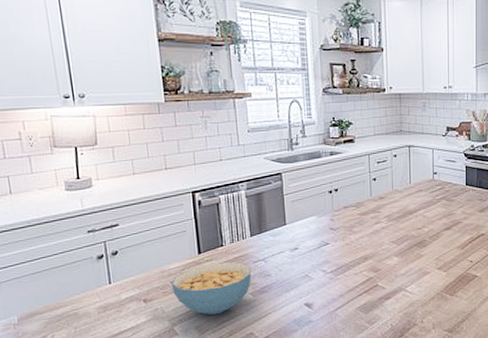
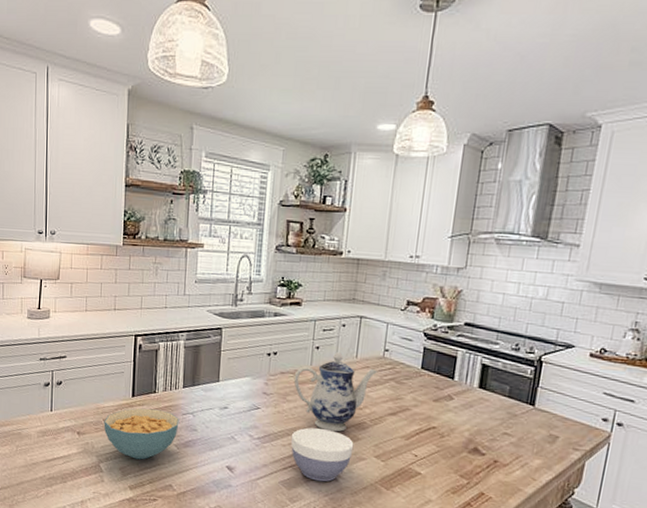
teapot: none [356,181,429,254] -> present [293,352,377,432]
bowl: none [362,252,418,301] -> present [291,427,354,482]

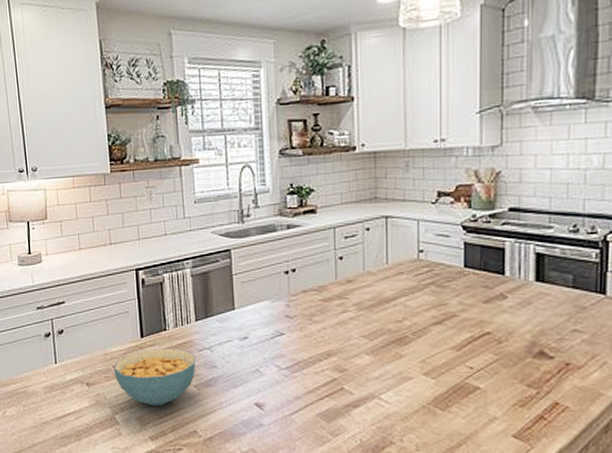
bowl: present [291,427,354,482] -> none [324,349,397,410]
teapot: present [293,352,377,432] -> none [318,260,413,351]

